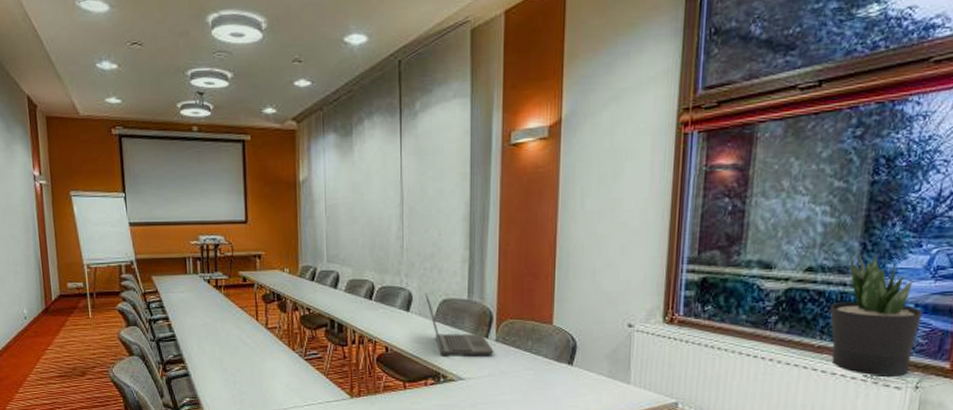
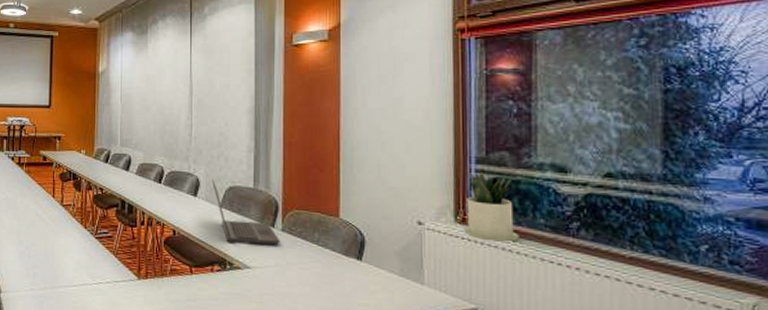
planter: none [671,272,722,339] -> present [464,171,519,242]
planter: present [830,250,923,377] -> none [637,158,746,297]

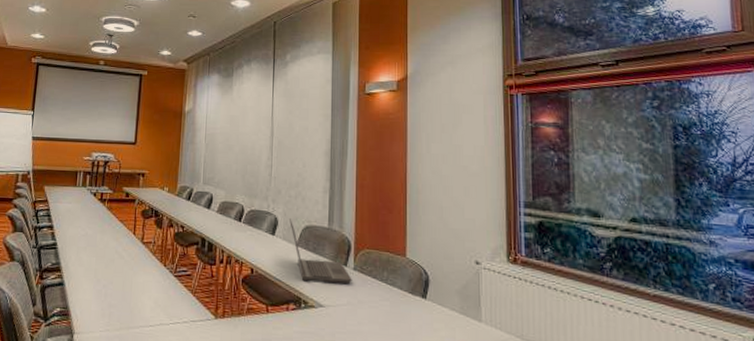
planter: present [464,171,519,242] -> none [515,215,562,281]

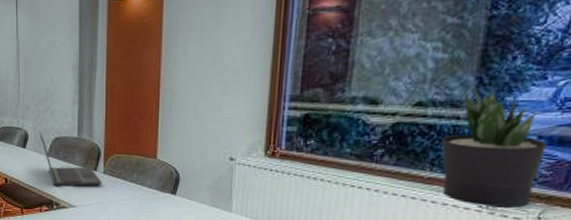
planter: none [658,205,744,331] -> present [441,84,547,207]

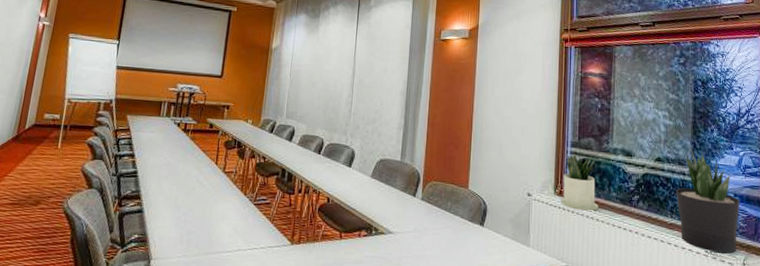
laptop computer: present [39,132,102,187] -> none [365,152,420,213]
planter: none [273,109,325,171] -> present [561,153,599,211]

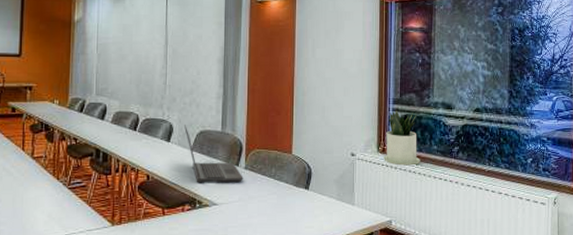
laptop computer: none [365,152,420,213] -> present [184,125,244,183]
planter: present [675,148,740,254] -> none [493,96,552,195]

